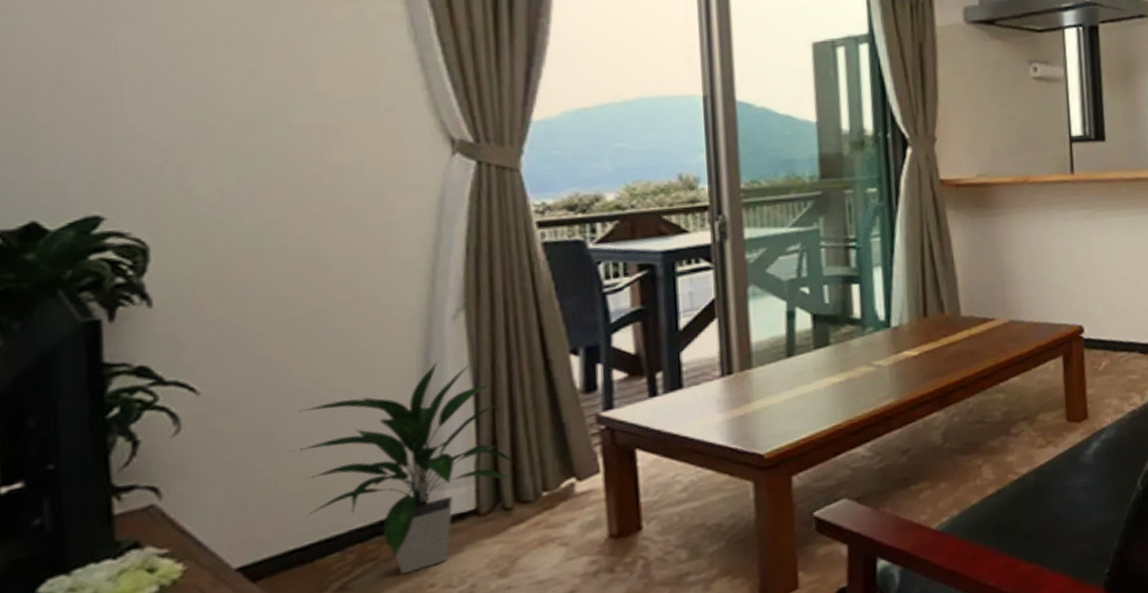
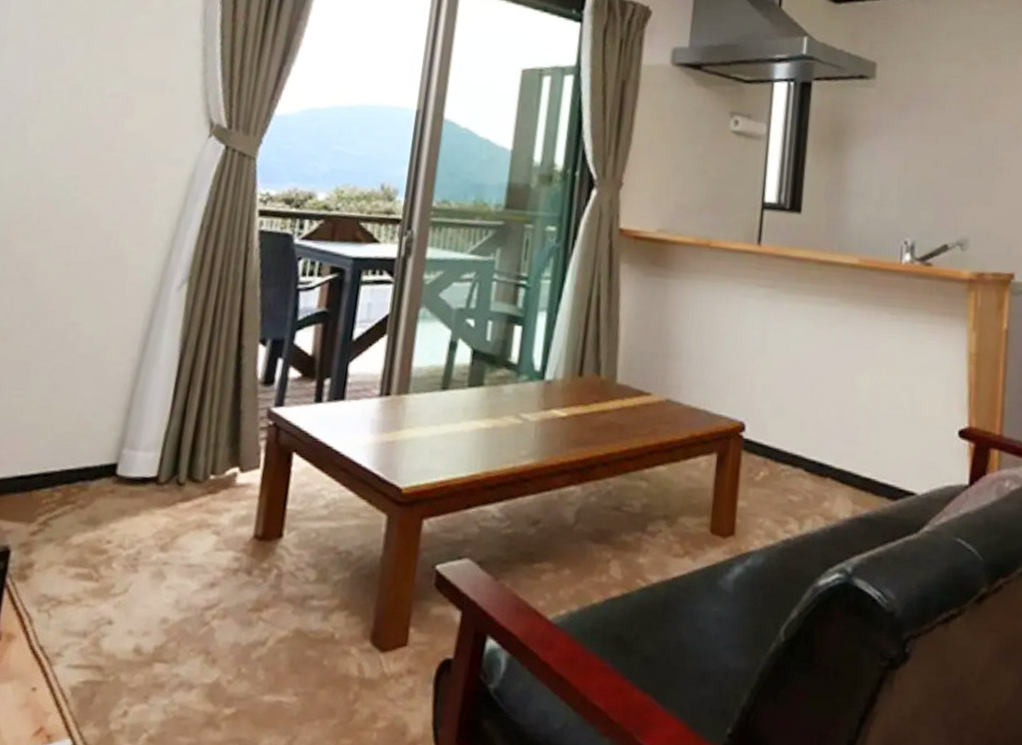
indoor plant: present [292,361,515,575] -> none [38,326,198,525]

